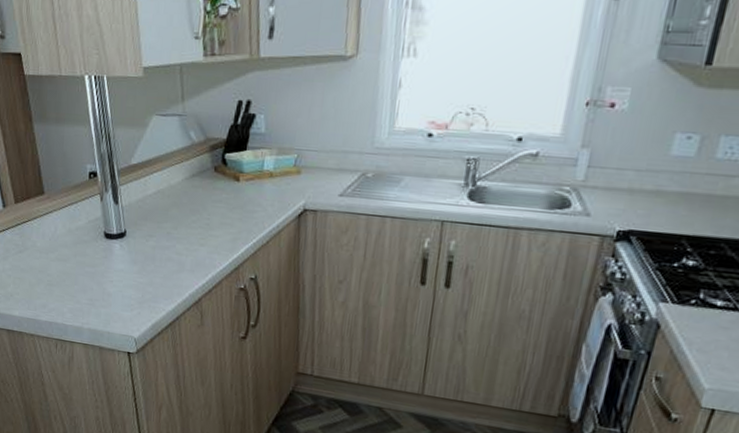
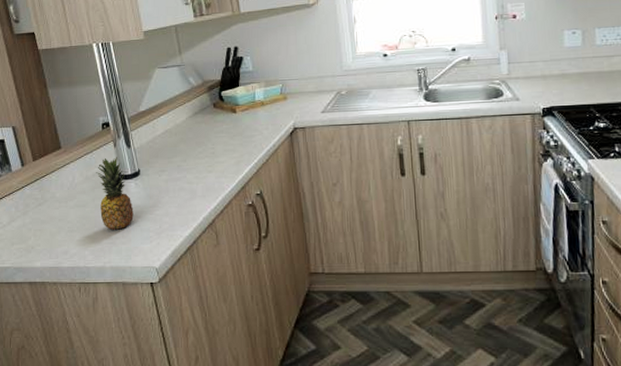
fruit: none [79,212,116,292] -> present [96,157,134,230]

